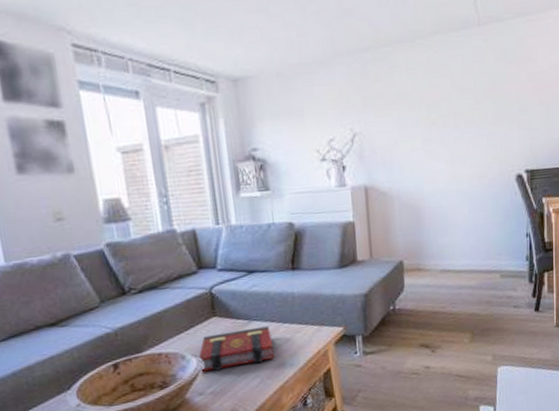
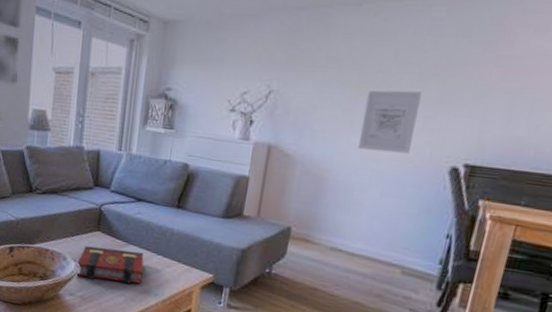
wall art: none [438,113,483,174] -> present [357,90,422,154]

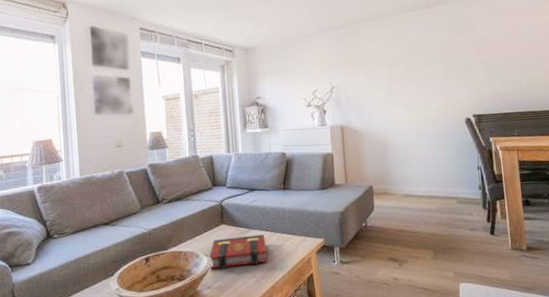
wall art: present [357,90,422,154] -> none [398,71,436,117]

